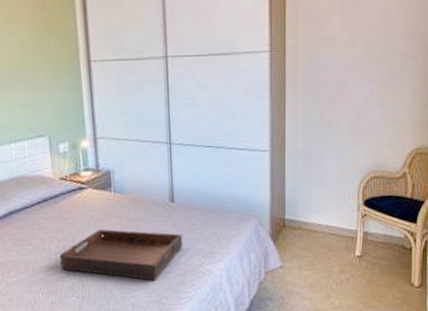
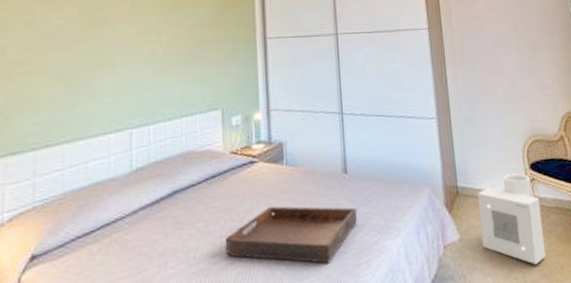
air purifier: none [304,209,369,292] -> present [478,173,546,265]

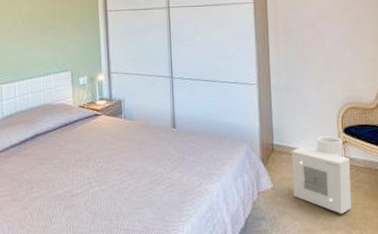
serving tray: present [225,206,358,264] -> none [76,151,184,199]

